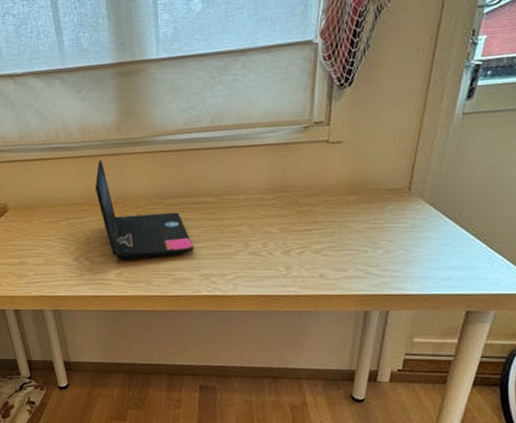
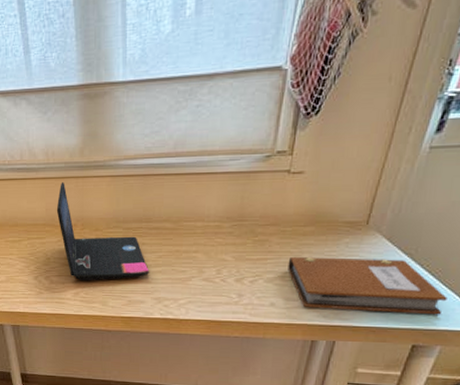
notebook: none [334,224,496,279] -> present [288,257,447,315]

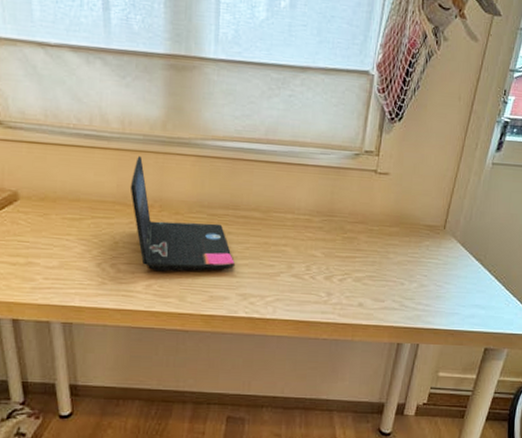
notebook: present [288,257,447,315] -> none [375,257,511,319]

